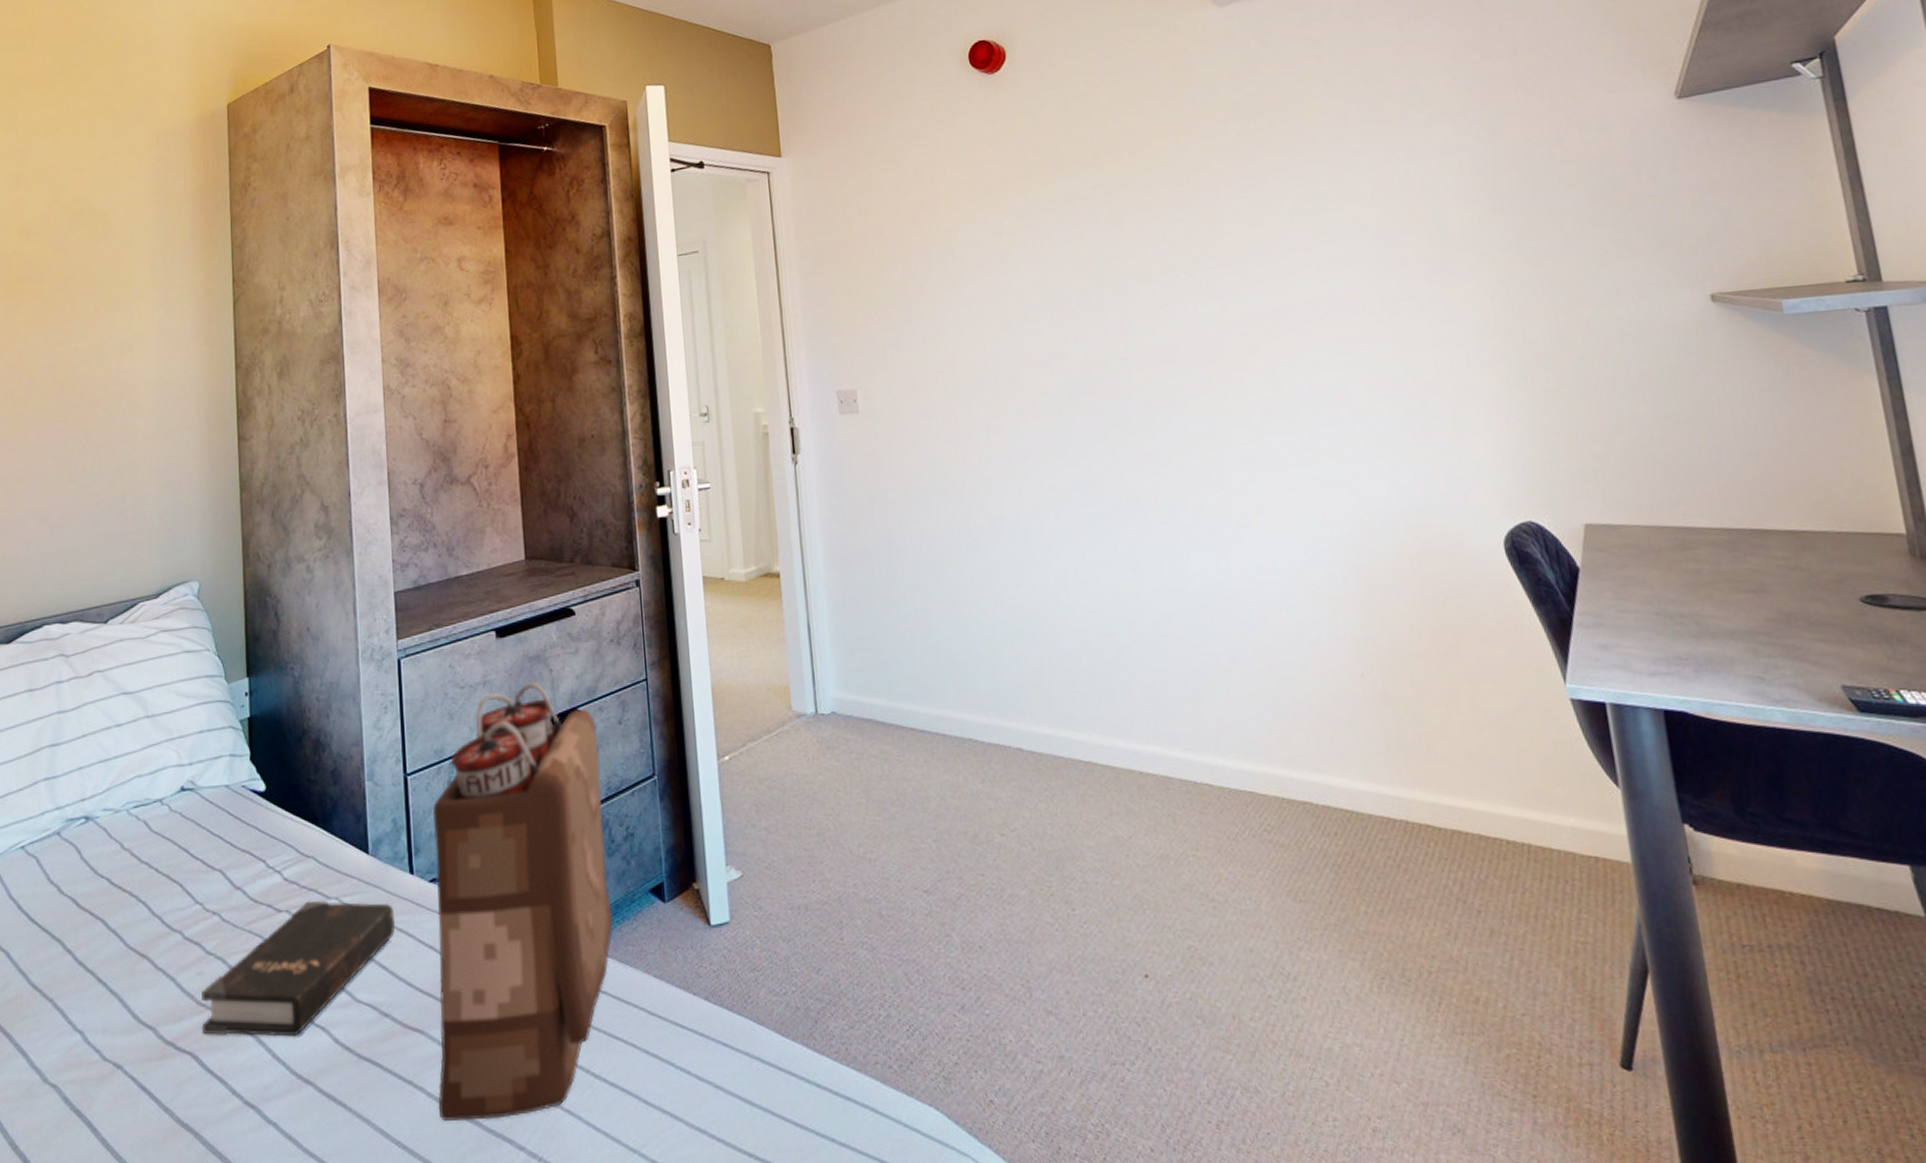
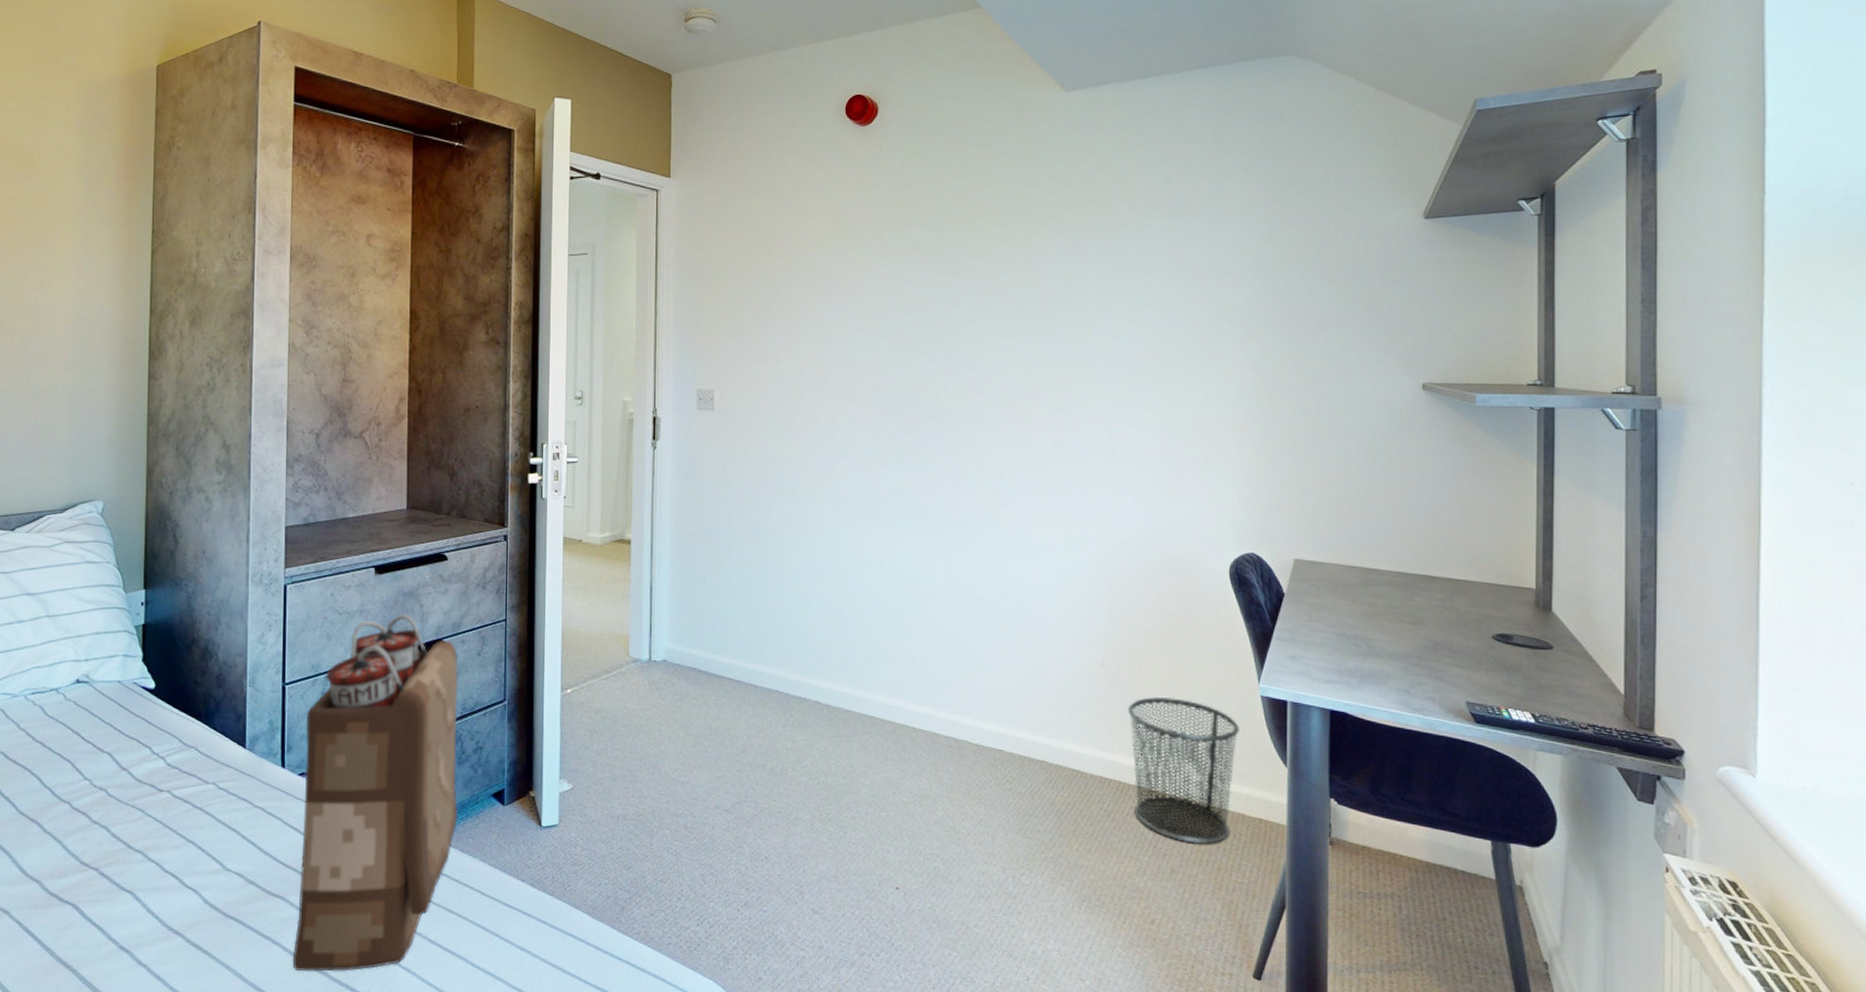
hardback book: present [202,900,396,1037] -> none [85,784,266,896]
waste bin: none [1403,710,1559,895] -> present [1128,696,1239,844]

